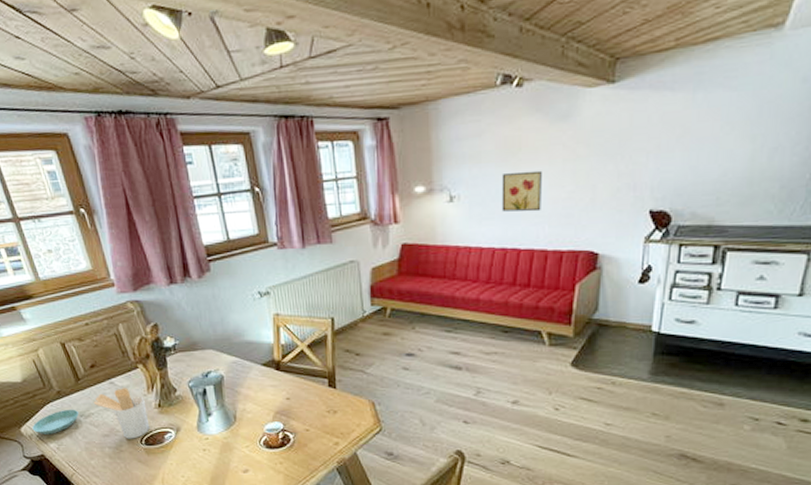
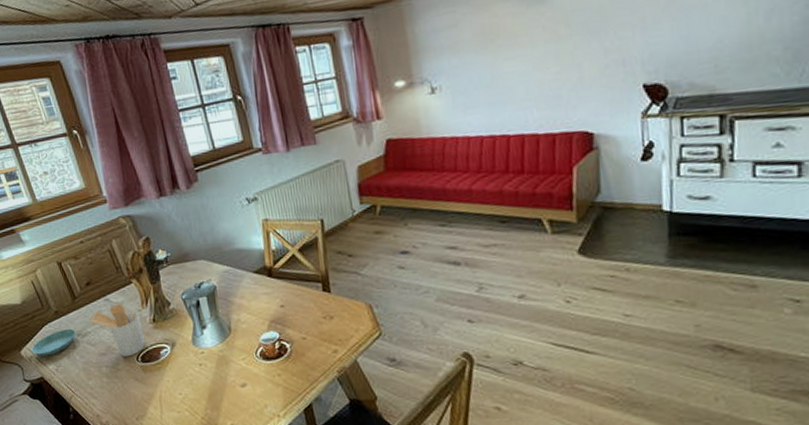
wall art: present [501,170,542,212] -> none [482,54,527,99]

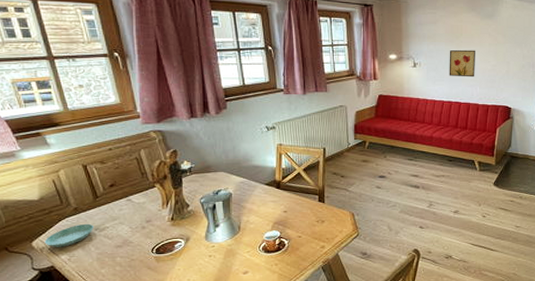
utensil holder: present [90,304,146,357] -> none [109,204,162,249]
wall art: none [482,54,527,99] -> present [449,49,475,78]

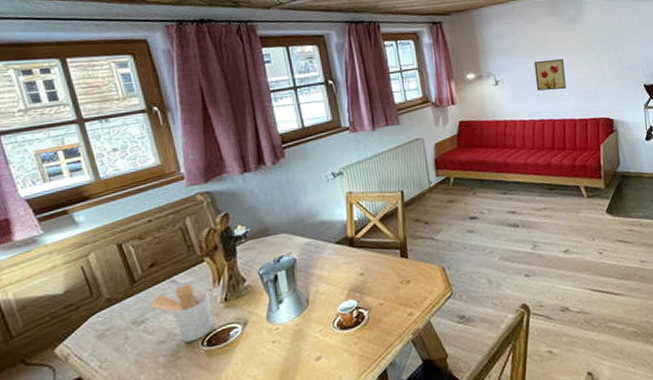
saucer: present [44,223,93,247] -> none [70,316,130,353]
utensil holder: none [109,204,162,249] -> present [150,284,214,343]

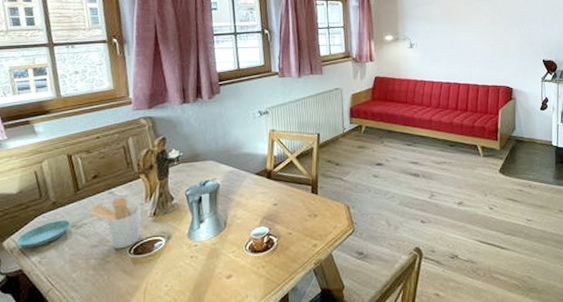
saucer: none [70,316,130,353] -> present [16,219,70,248]
wall art: present [533,58,567,91] -> none [446,29,473,57]

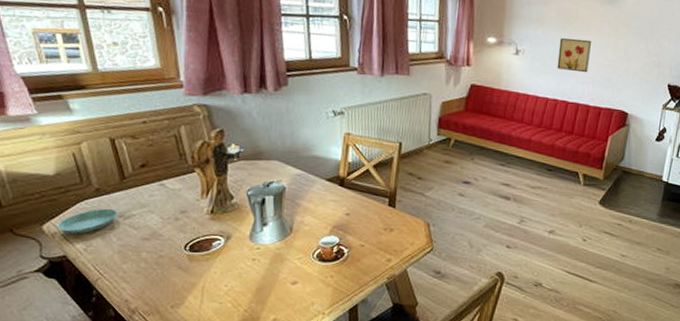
utensil holder: present [88,197,142,249] -> none [137,190,198,245]
wall art: none [446,29,473,57] -> present [557,38,591,73]

